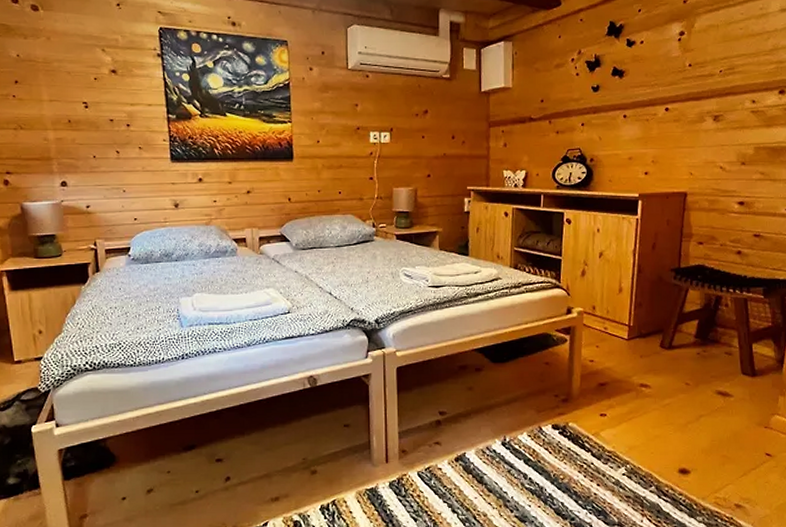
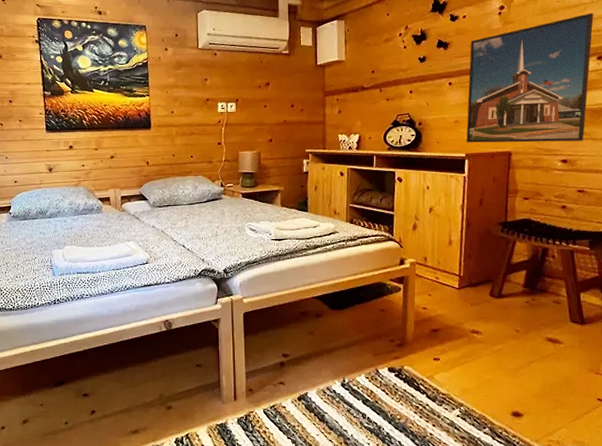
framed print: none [640,42,777,183] -> present [466,13,594,143]

